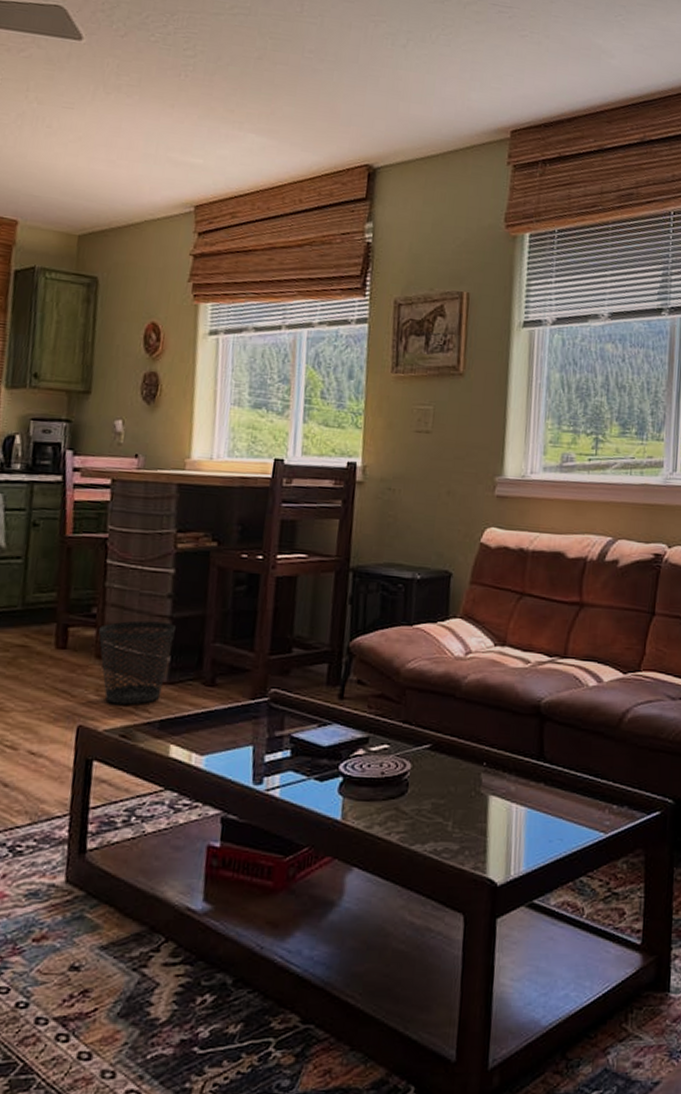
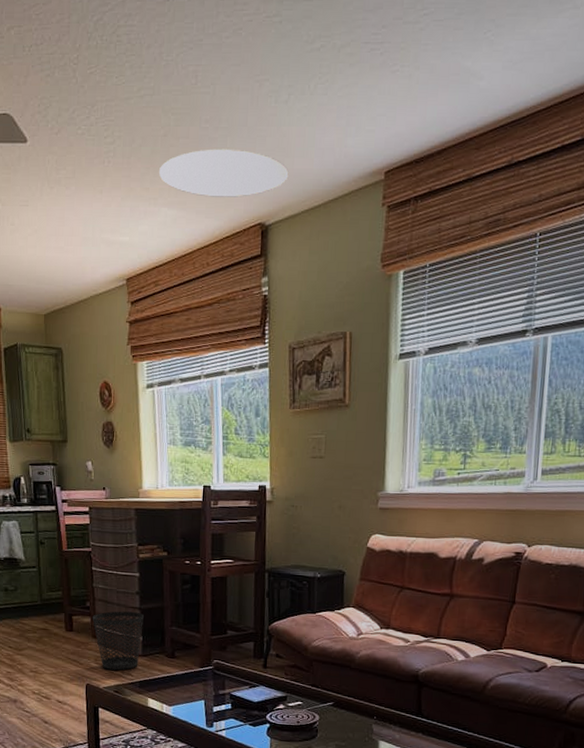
ceiling light: none [248,79,404,135] -> present [159,149,289,197]

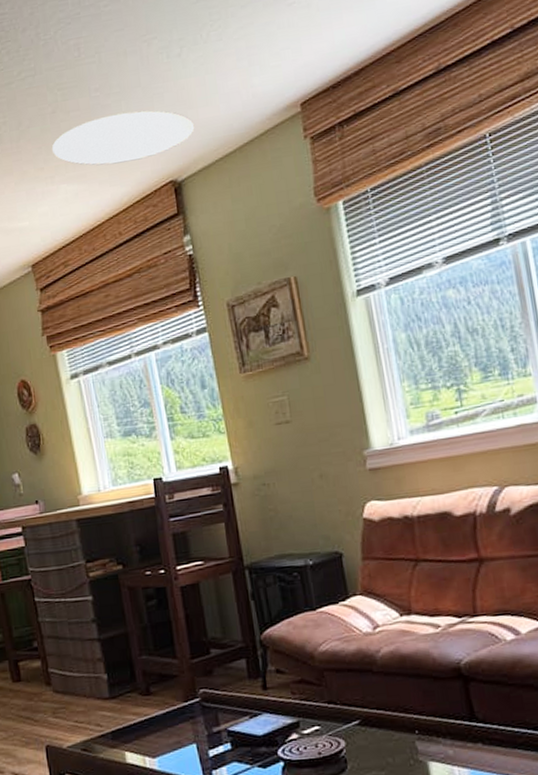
wastebasket: present [92,611,144,671] -> none [43,644,107,723]

